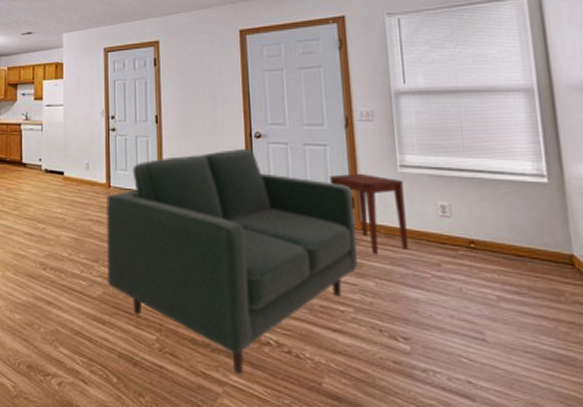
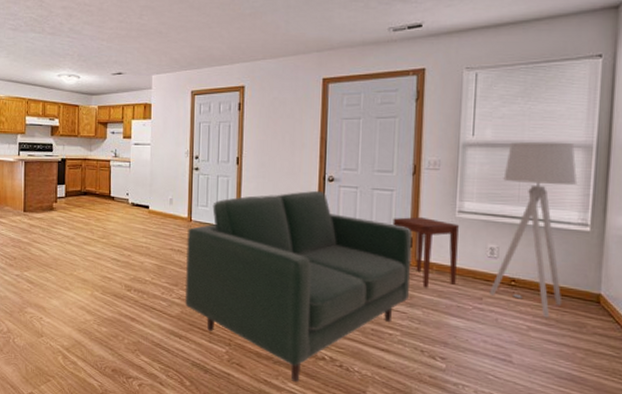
floor lamp: none [443,87,532,286] -> present [489,142,578,318]

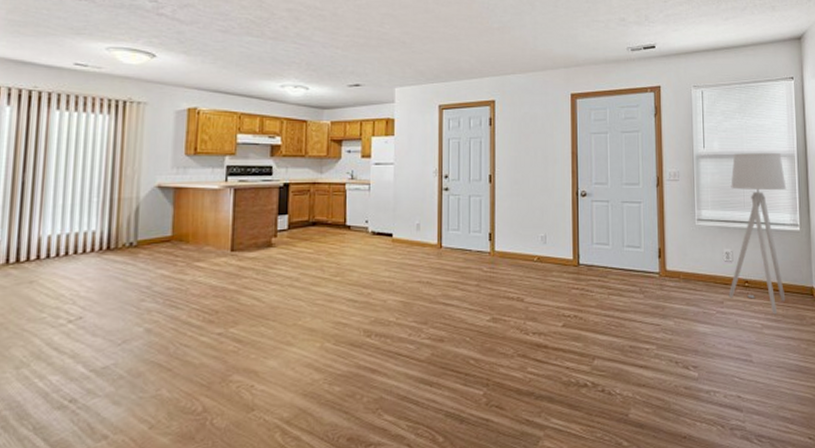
sofa: present [184,190,413,382] -> none [435,206,662,416]
side table: present [393,216,459,288] -> none [642,227,700,298]

